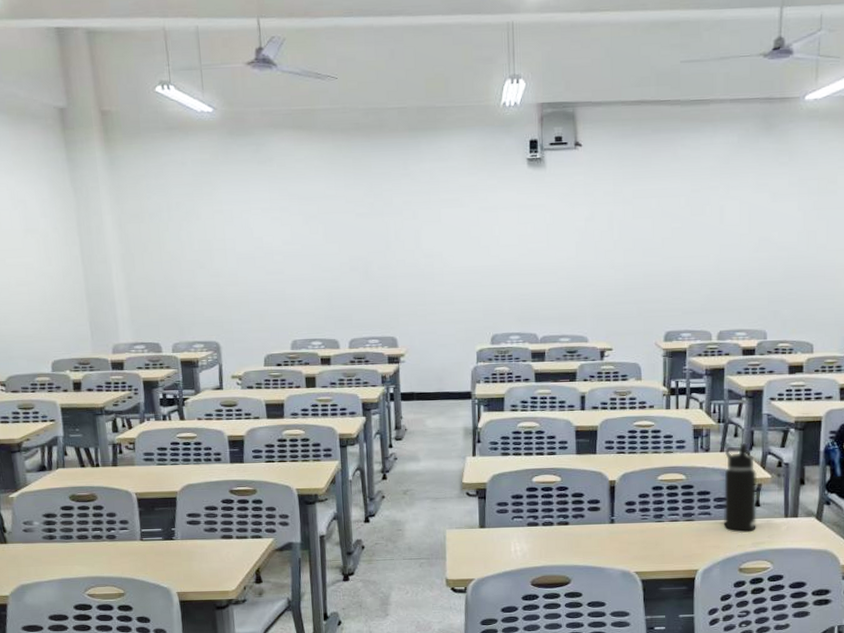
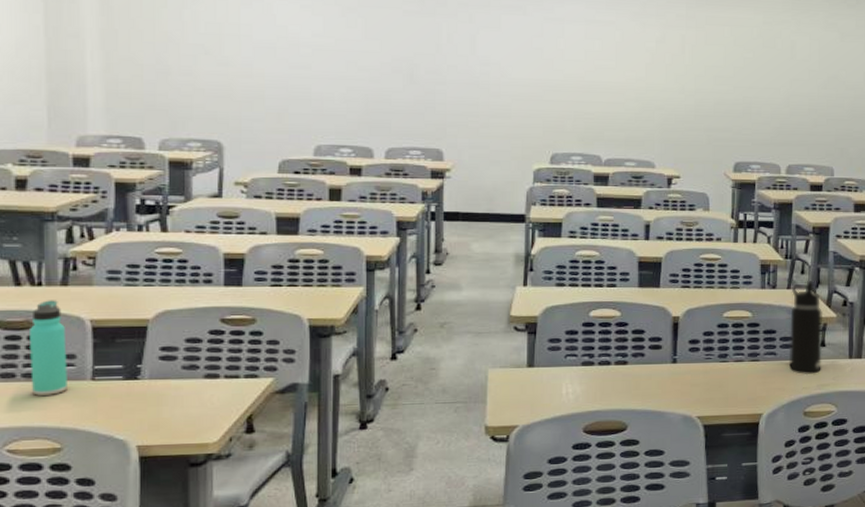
thermos bottle: none [94,478,124,553] -> present [30,300,67,396]

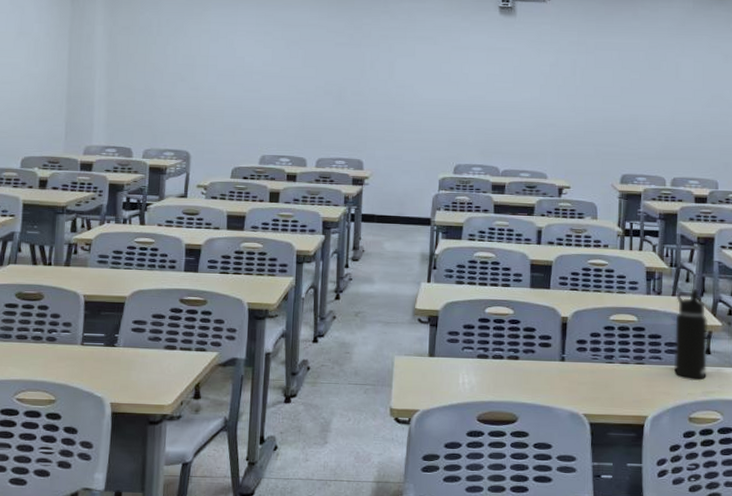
thermos bottle: present [30,300,67,396] -> none [38,277,65,356]

